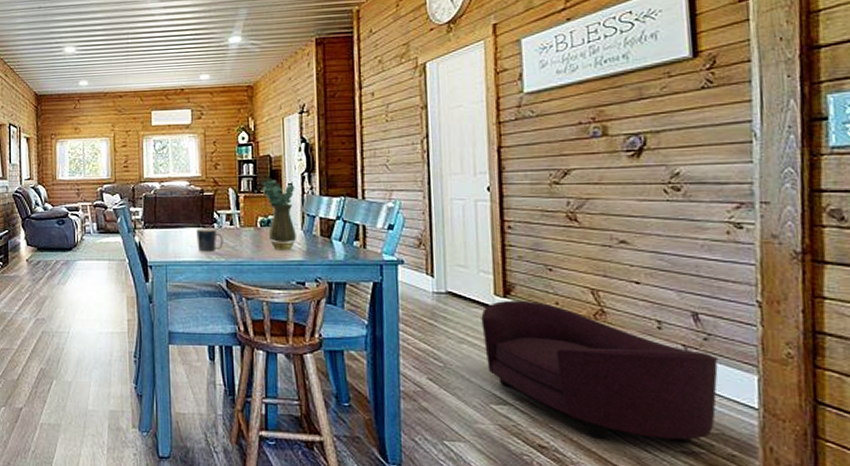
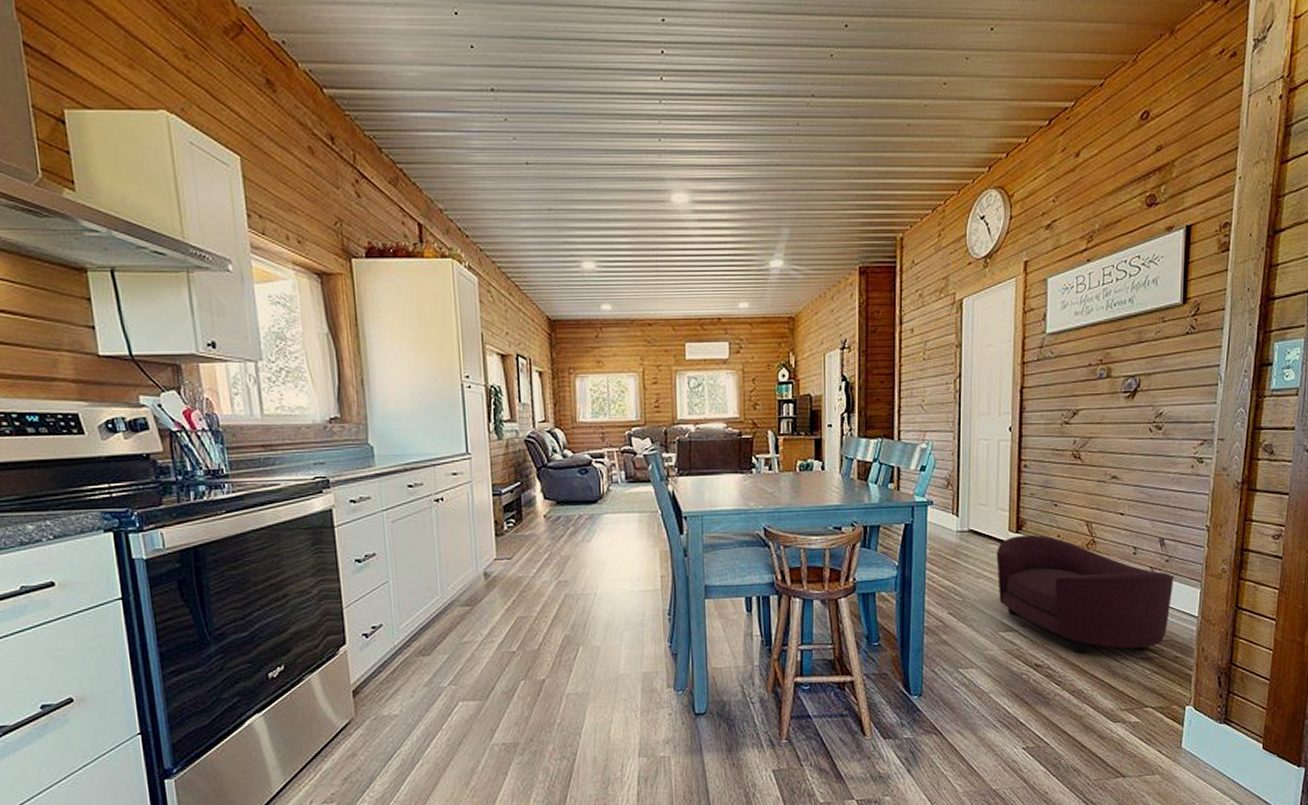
mug: present [196,229,224,255] -> none [734,474,762,502]
vase: present [260,176,296,250] -> none [800,417,835,495]

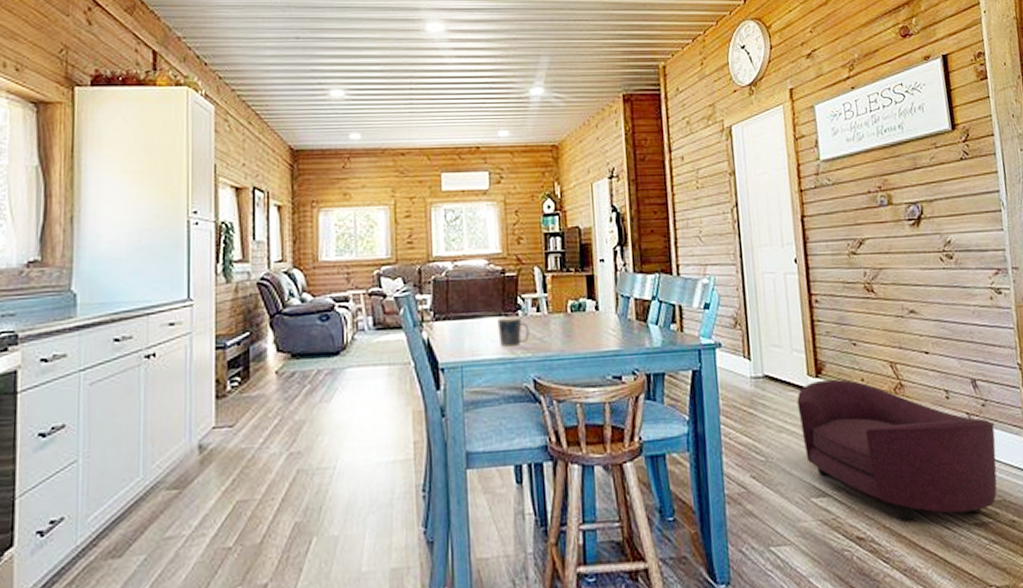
mug: none [734,474,762,502] -> present [497,317,530,350]

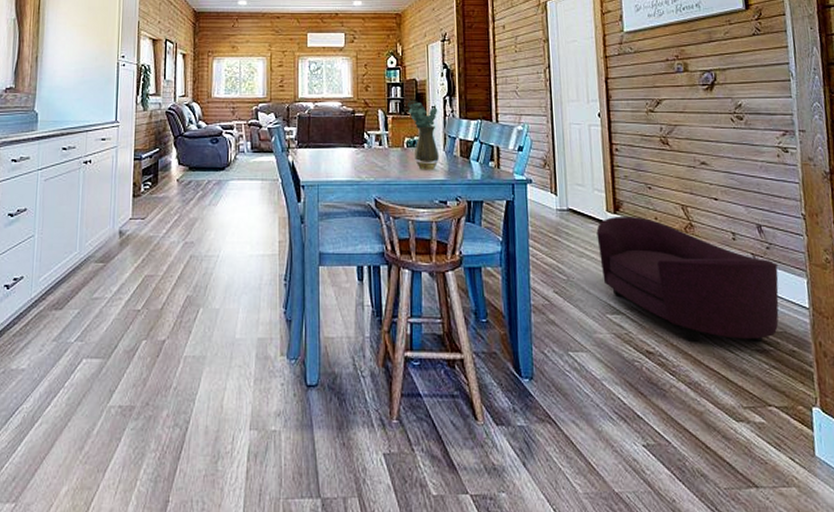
mug: present [497,317,530,350] -> none [348,149,373,174]
vase: none [569,251,611,340] -> present [407,98,439,170]

